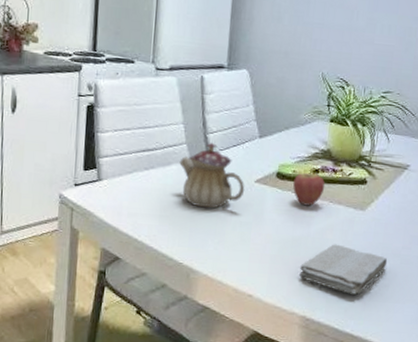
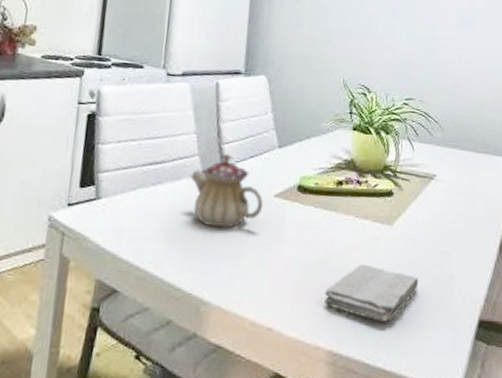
fruit: present [293,166,325,206] -> none [315,178,350,222]

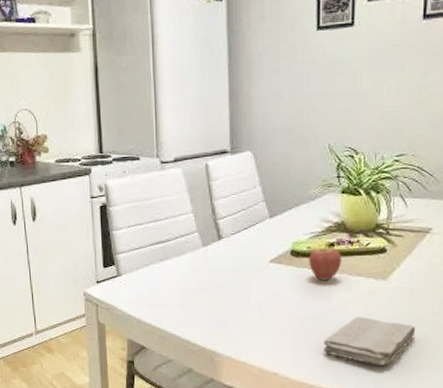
teapot: present [190,154,264,228] -> none [193,228,260,292]
fruit: none [315,178,350,222] -> present [309,240,342,281]

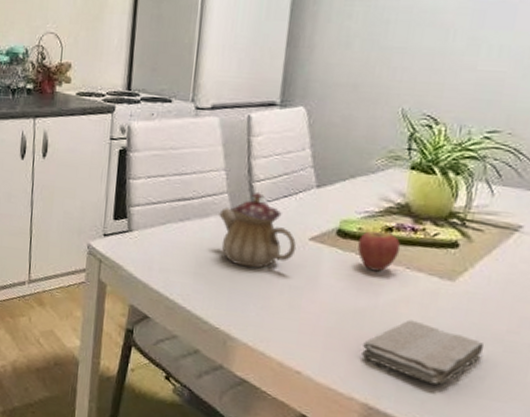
teapot: none [193,228,260,292] -> present [219,193,297,269]

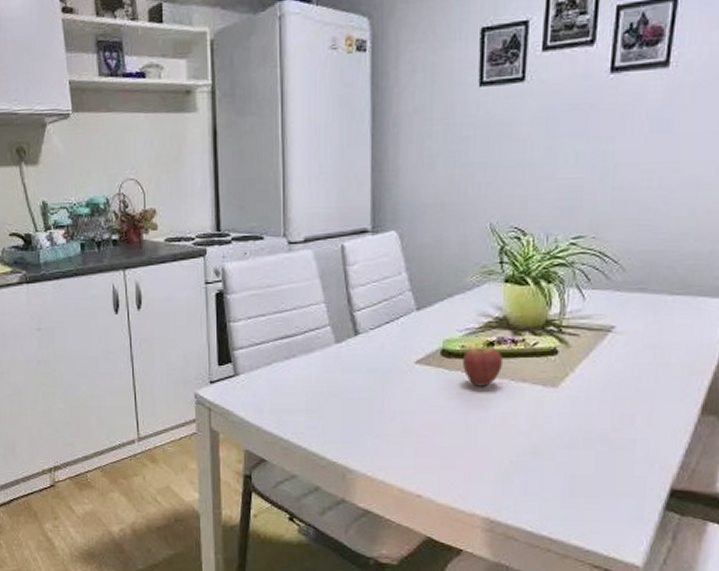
teapot: present [219,193,297,269] -> none [324,322,404,398]
washcloth: present [362,319,485,385] -> none [478,430,592,490]

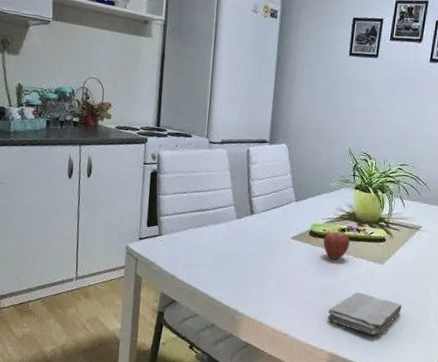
washcloth: none [478,430,592,490] -> present [327,292,402,335]

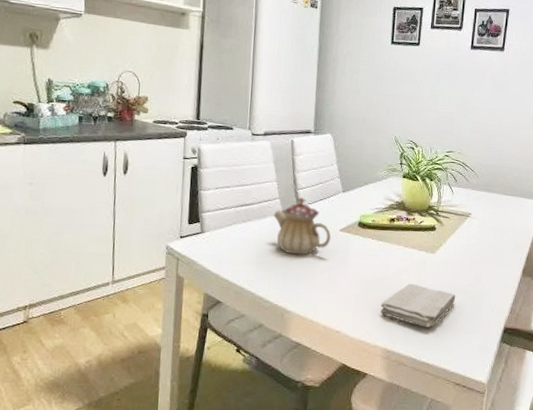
teapot: none [228,205,283,261] -> present [273,198,331,255]
fruit: present [323,226,350,260] -> none [373,216,401,251]

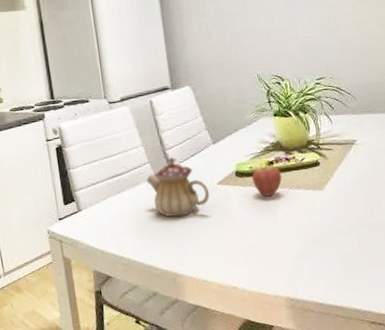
fruit: none [373,216,401,251] -> present [252,159,282,197]
washcloth: present [380,283,456,327] -> none [275,225,355,269]

